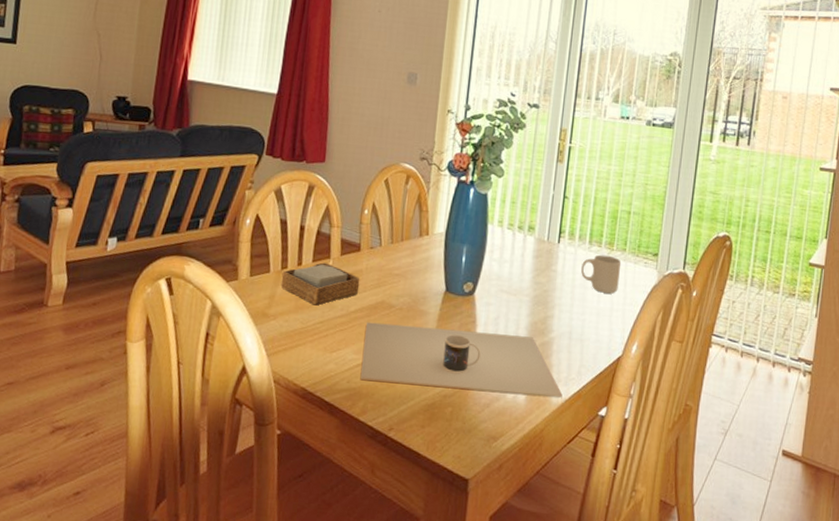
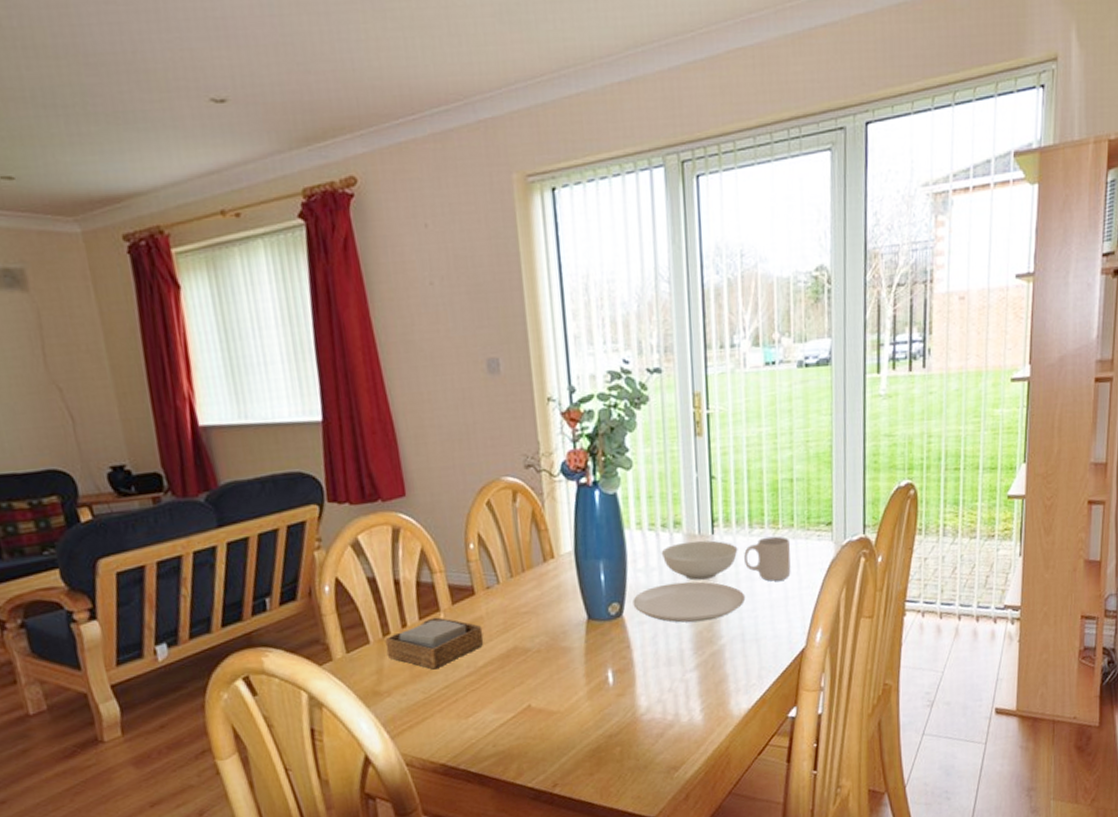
place setting: present [360,322,563,398] -> none [500,649,745,741]
plate: none [484,275,578,315] -> present [633,581,746,623]
bowl: none [514,244,578,279] -> present [661,540,738,580]

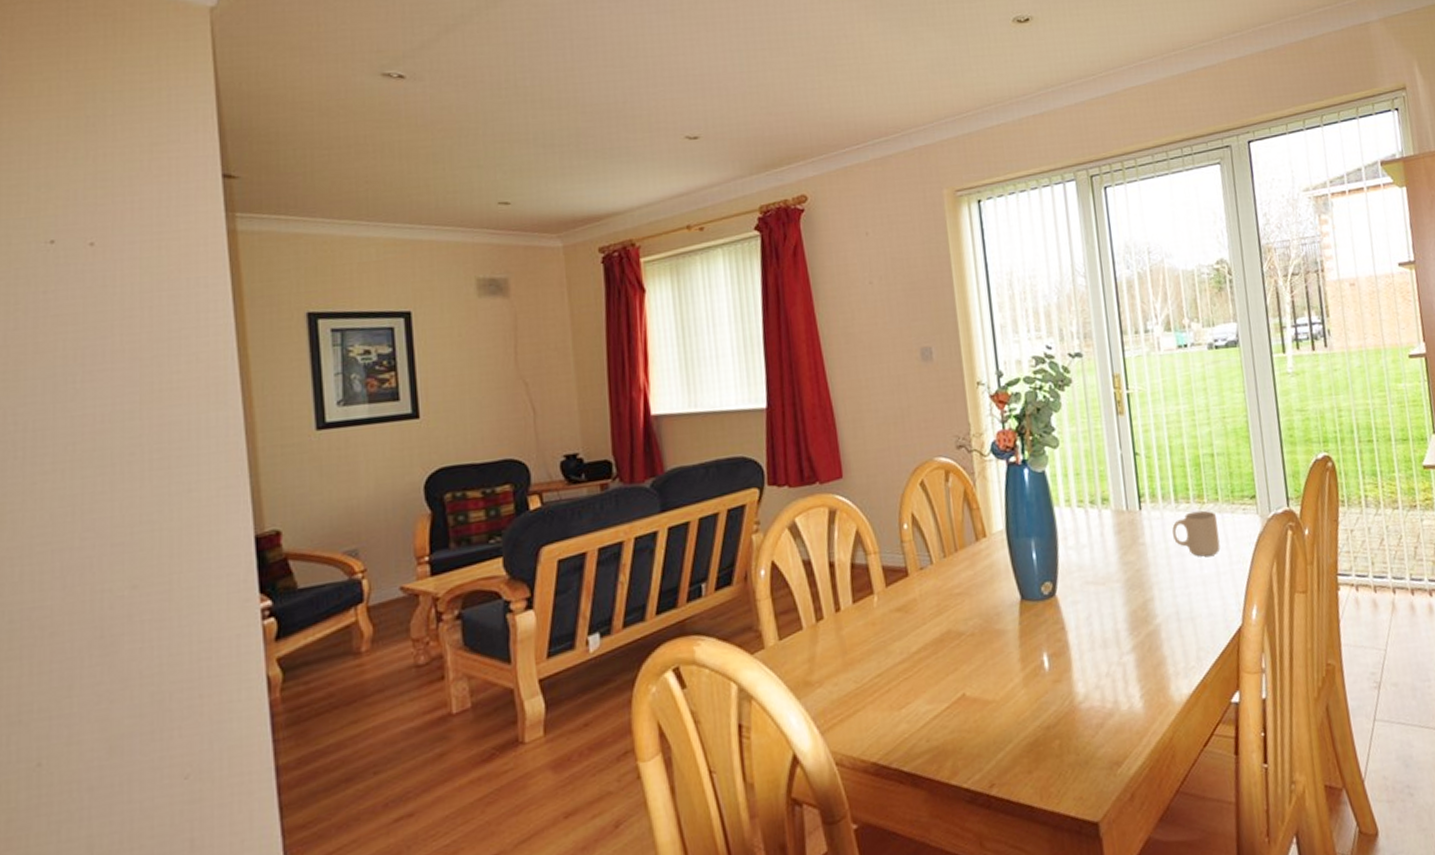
napkin holder: present [385,617,484,670] -> none [818,600,917,657]
plate: present [633,581,746,623] -> none [1065,558,1178,602]
bowl: present [661,540,738,580] -> none [1091,516,1166,557]

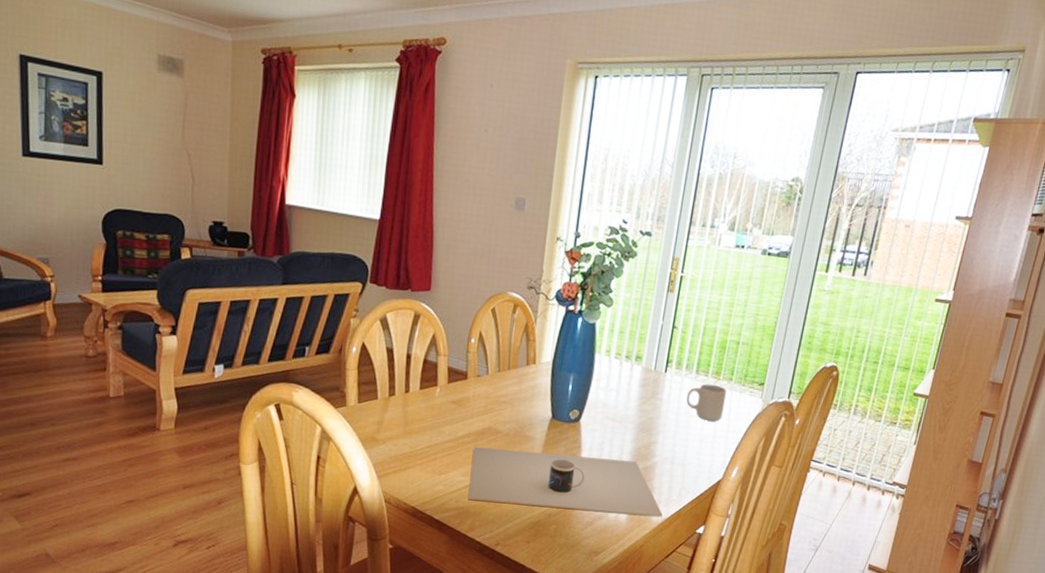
place setting: none [934,629,1186,735] -> present [468,446,663,517]

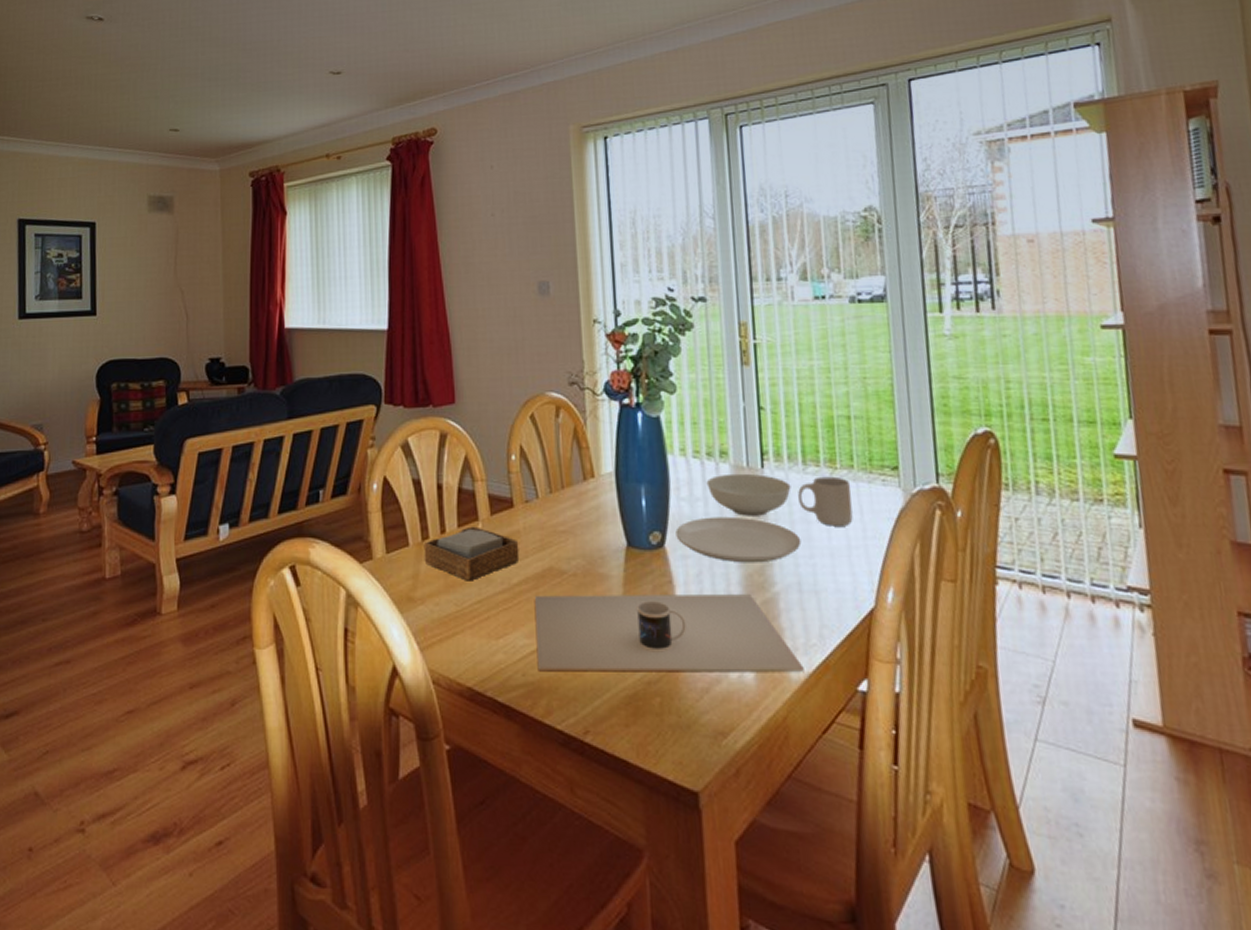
napkin holder: none [389,390,468,431] -> present [423,526,520,581]
plate: none [590,403,682,441] -> present [675,516,802,563]
bowl: none [621,373,684,407] -> present [706,473,791,516]

